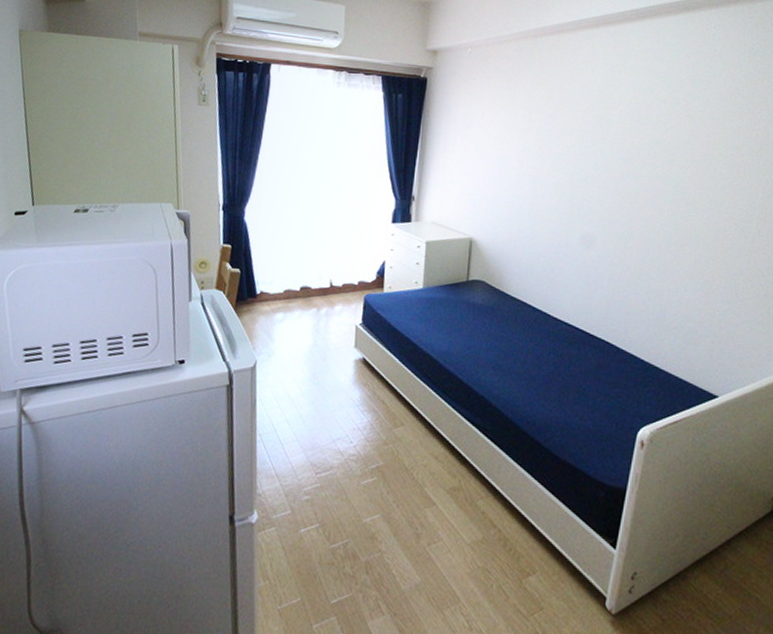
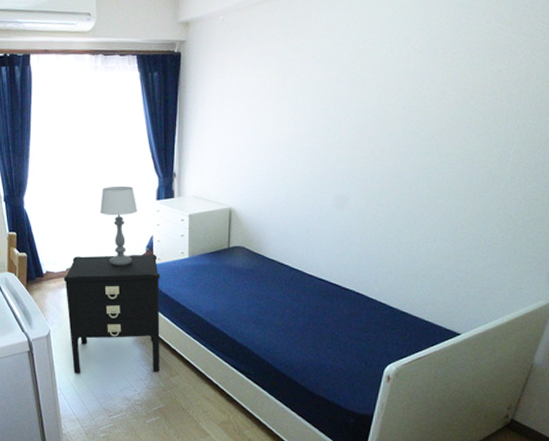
nightstand: none [279,277,390,420] -> present [63,254,160,374]
table lamp: none [329,204,371,292] -> present [100,186,138,266]

